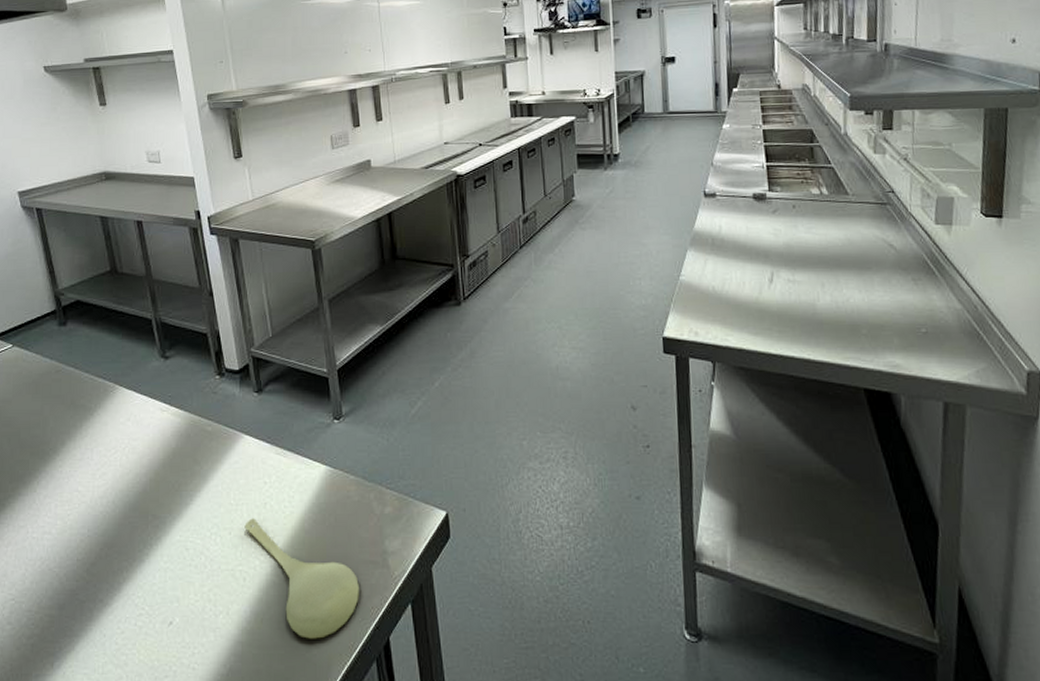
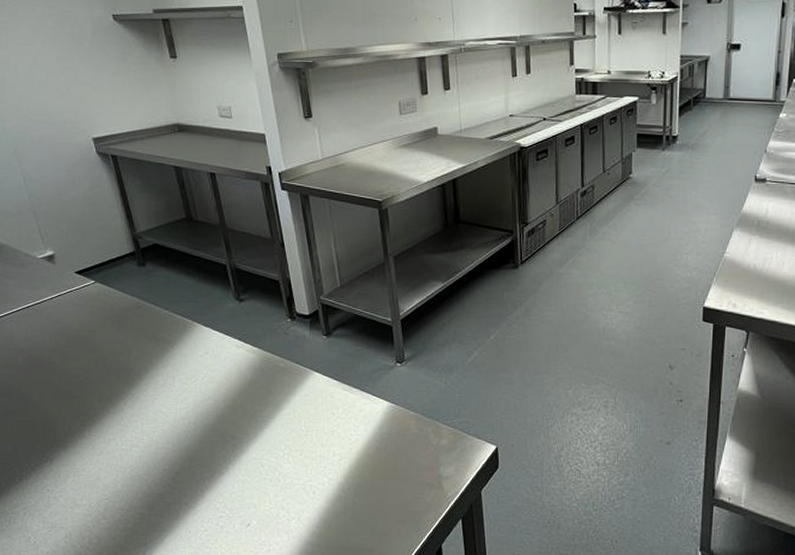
spoon: present [244,518,359,639] -> none [314,443,416,544]

